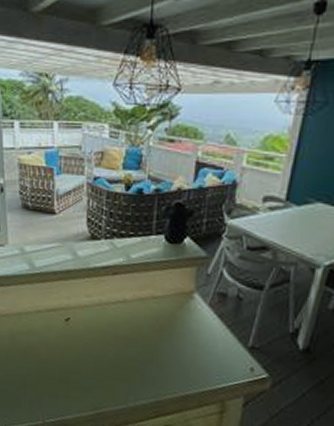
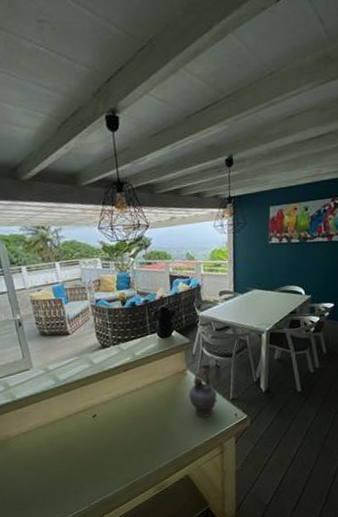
teapot: none [190,295,235,361] -> present [188,368,218,418]

